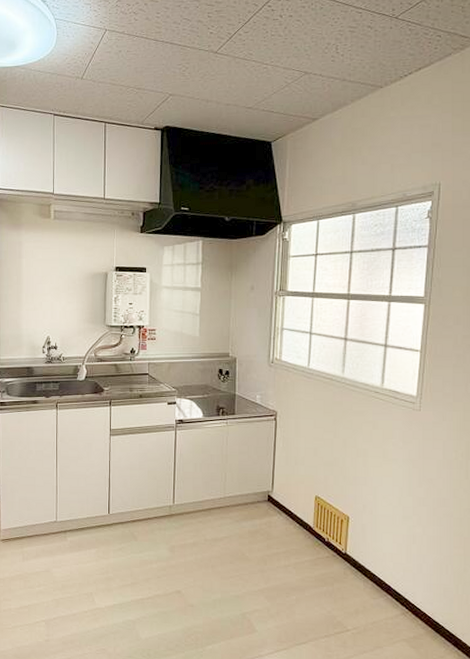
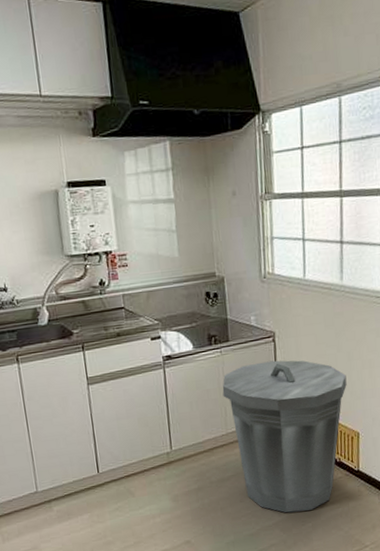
trash can: none [224,437,341,583] -> present [222,360,347,513]

